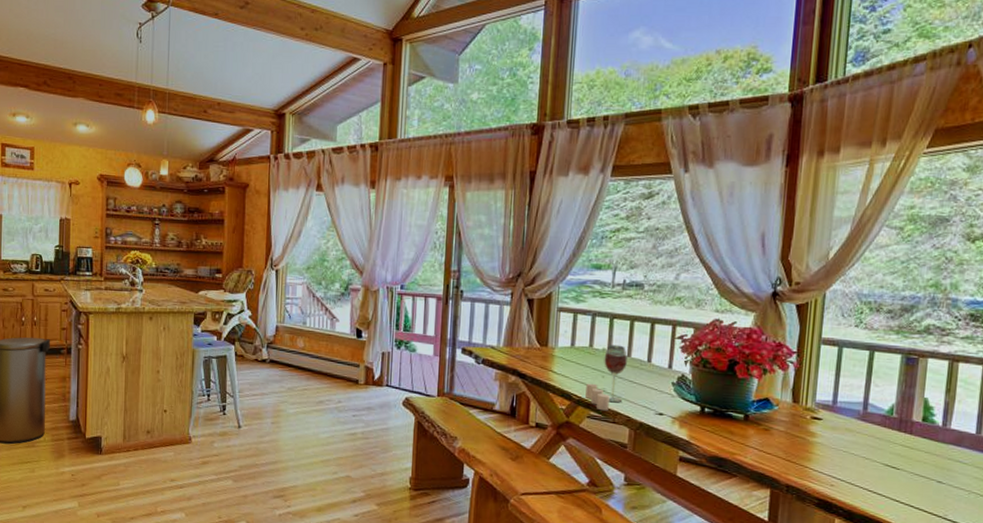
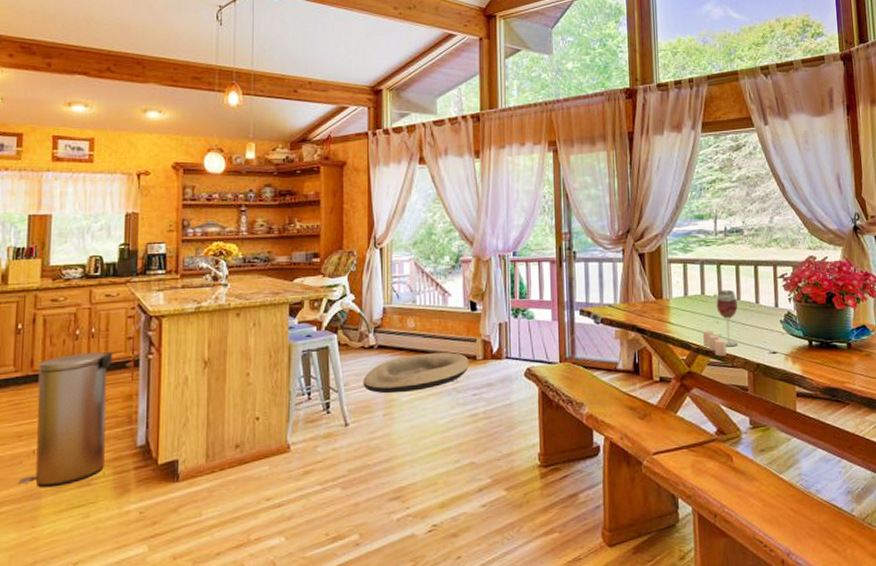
dog bed: none [255,372,351,406] -> present [363,351,469,394]

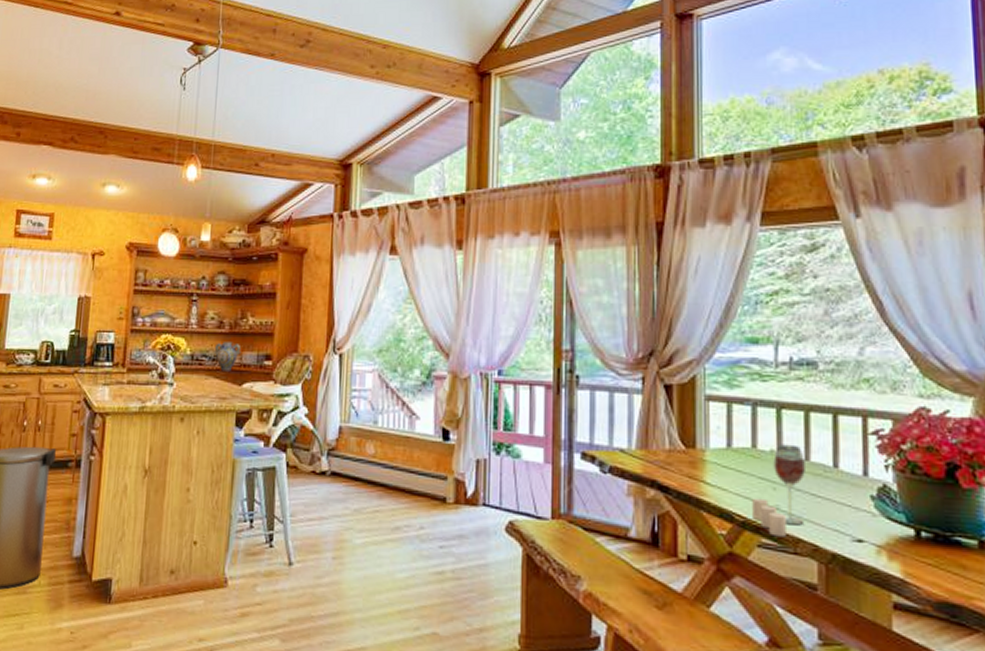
ceramic jug: none [265,245,291,270] -> present [214,342,241,371]
dog bed: present [363,351,469,394] -> none [311,487,437,533]

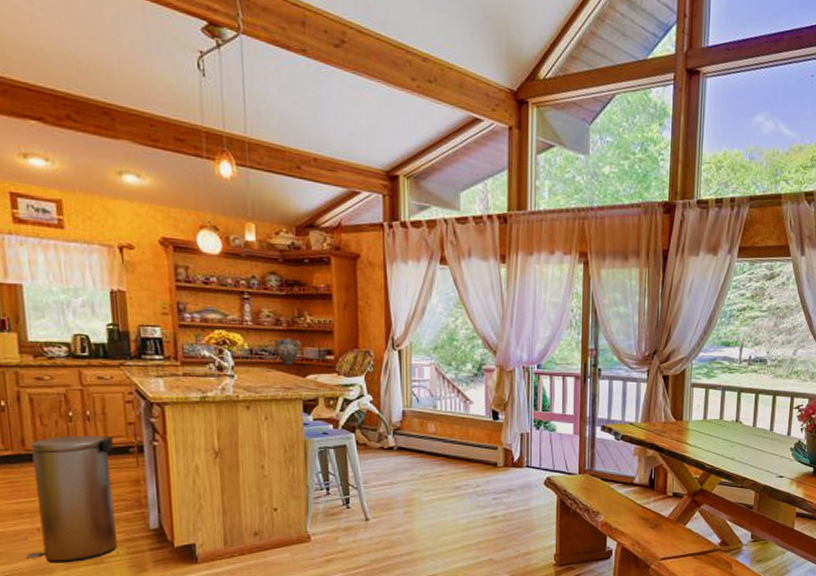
candle: present [752,498,786,538] -> none [717,453,738,477]
wineglass: present [773,444,805,526] -> none [733,416,753,469]

